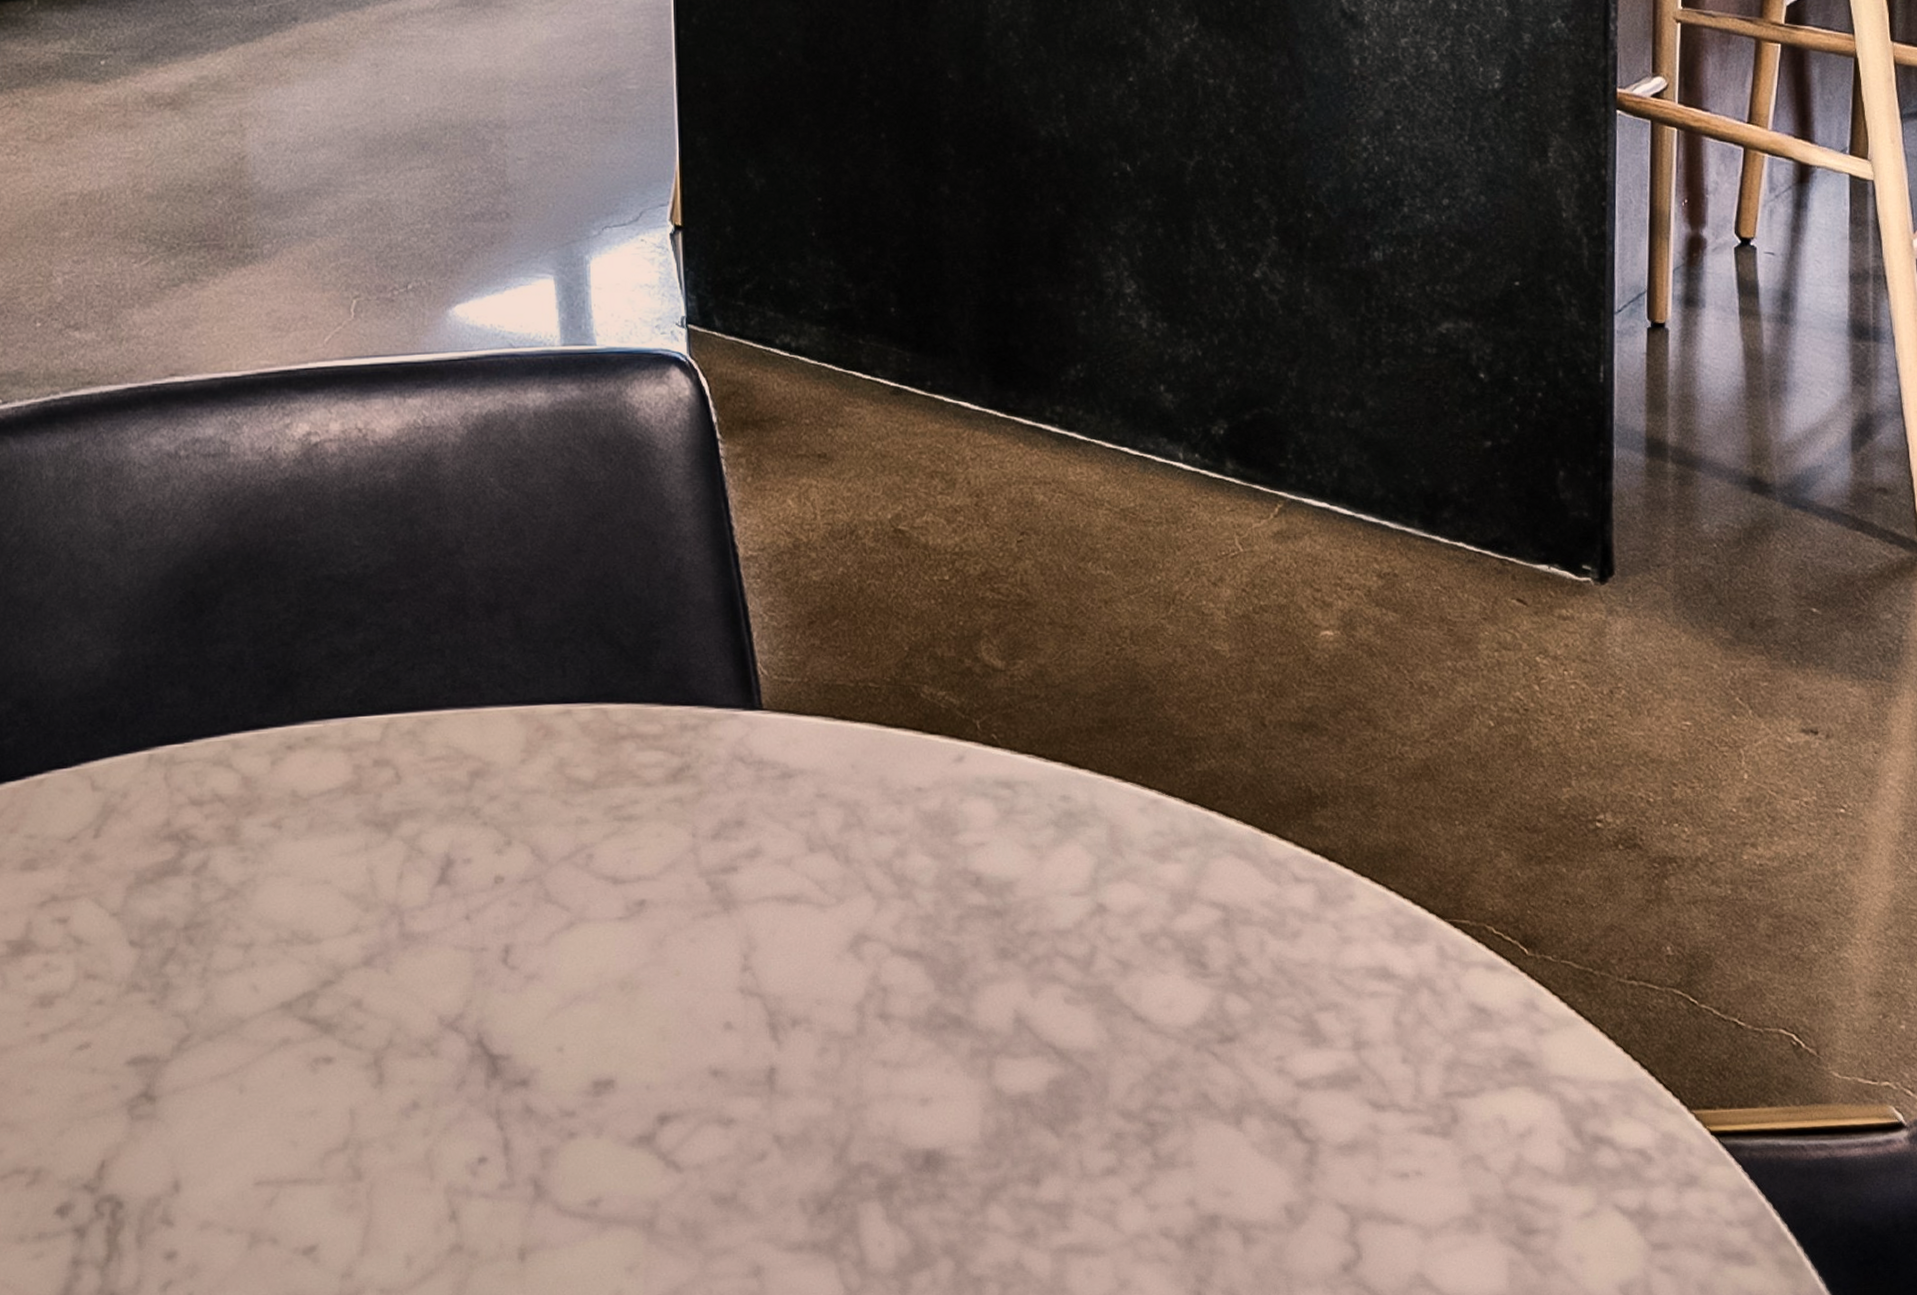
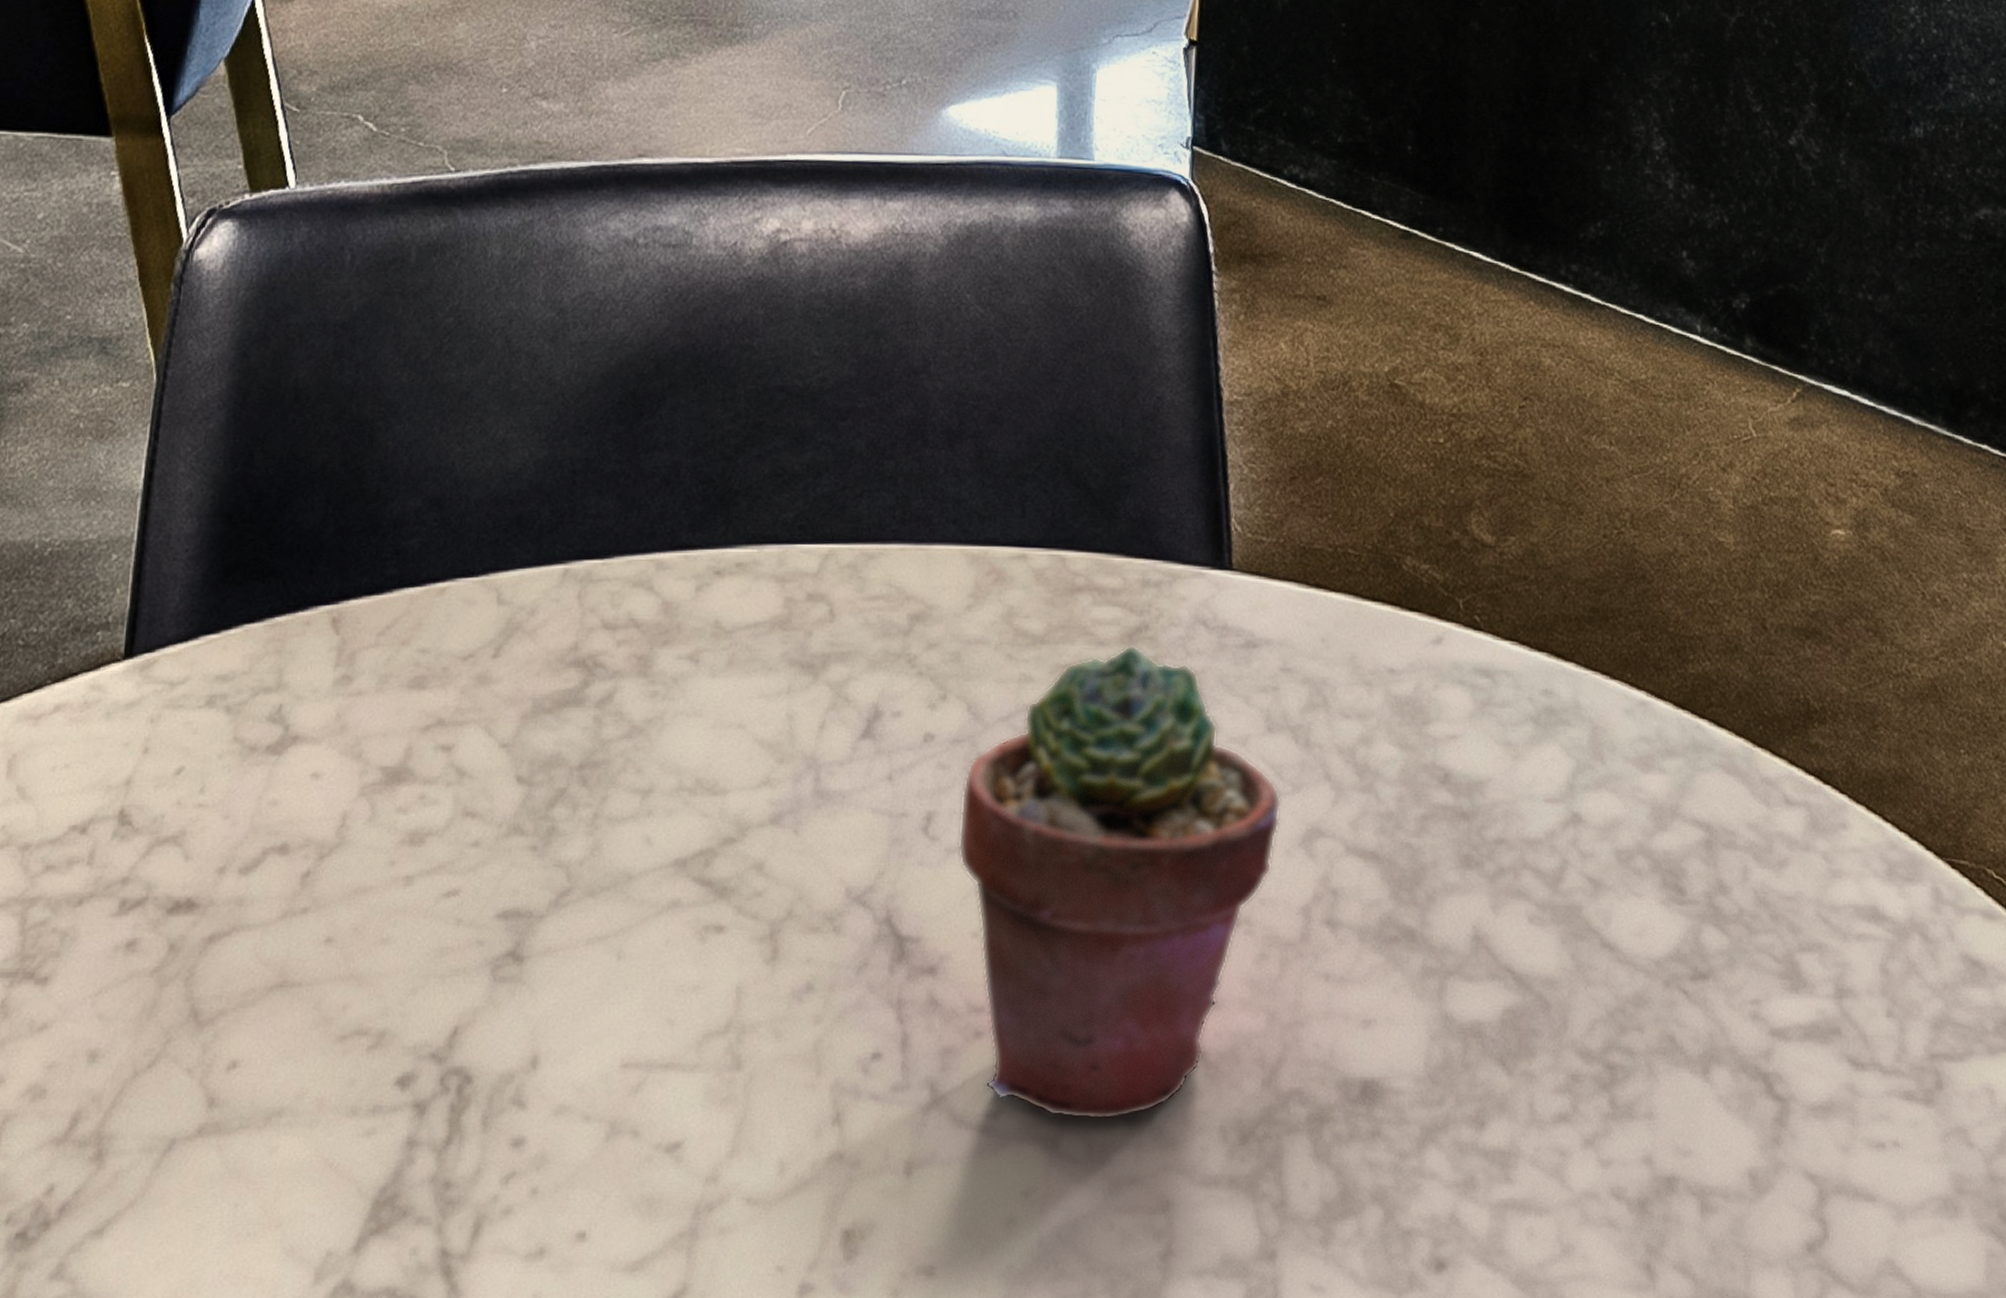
potted succulent: none [534,783,829,1202] -> present [958,644,1281,1120]

